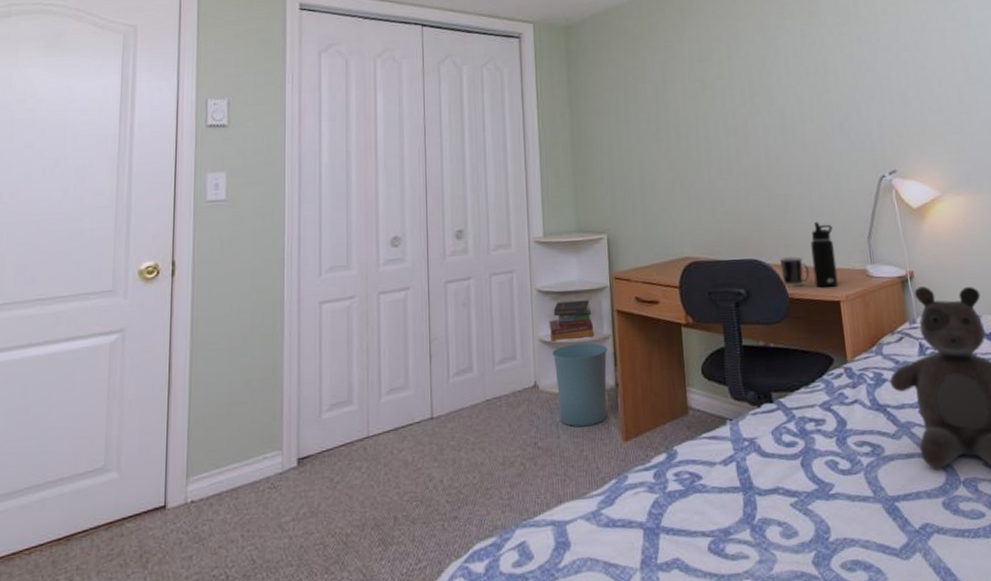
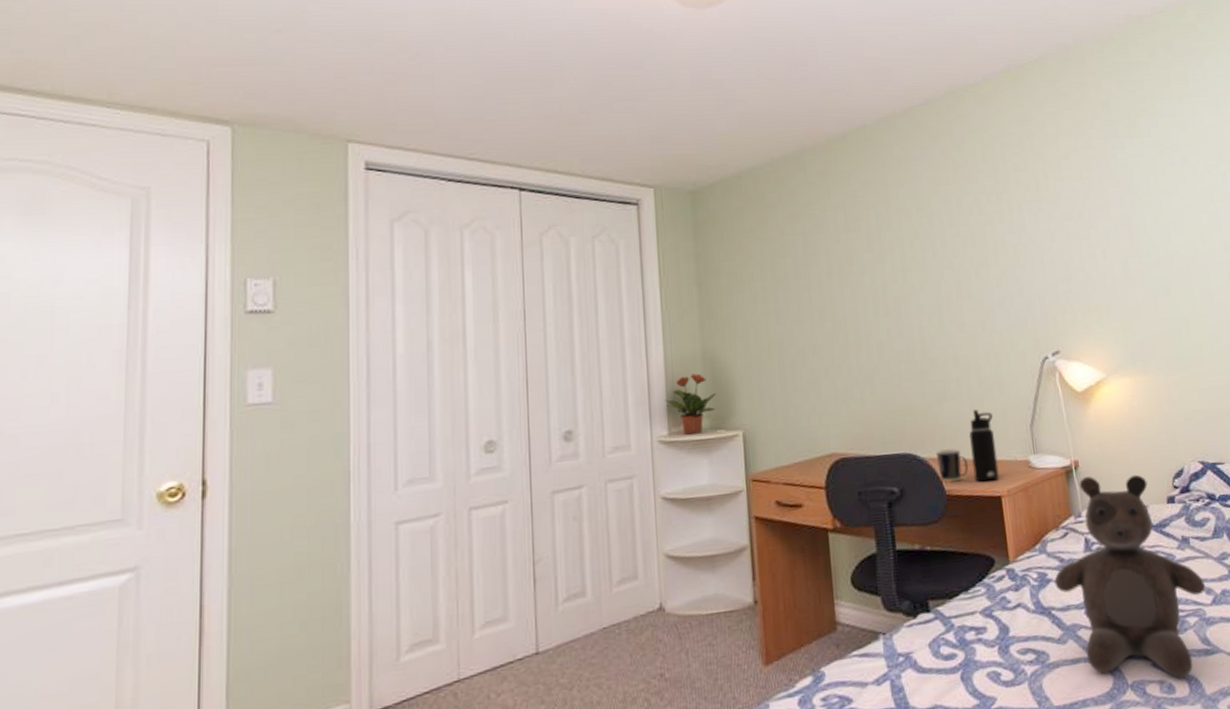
potted plant: none [541,184,584,237] -> present [665,373,716,435]
books: present [549,300,594,341] -> none [676,506,729,556]
waste bin: present [551,342,607,427] -> none [679,555,745,653]

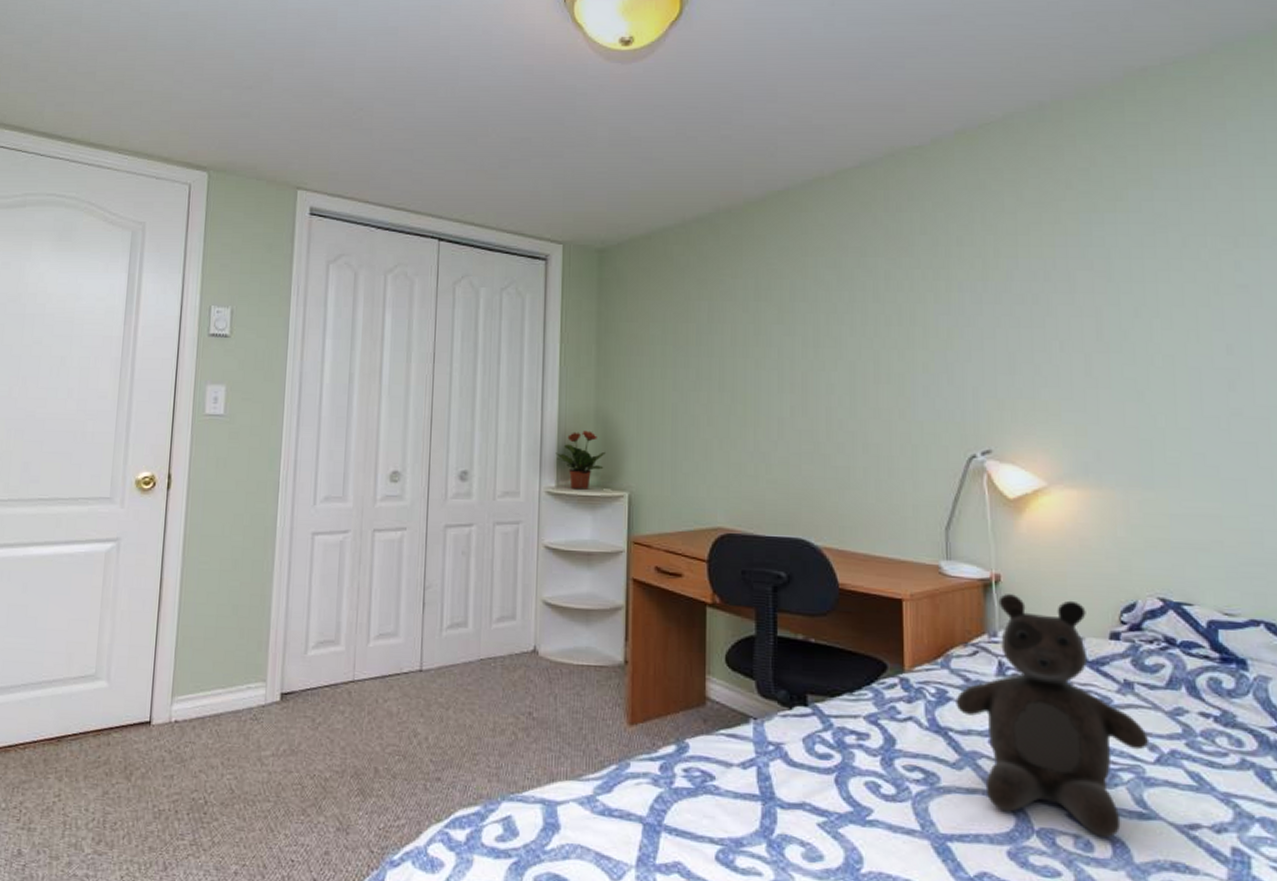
mug: present [936,448,968,483] -> none [832,539,867,576]
water bottle: present [968,410,1000,482] -> none [871,503,903,581]

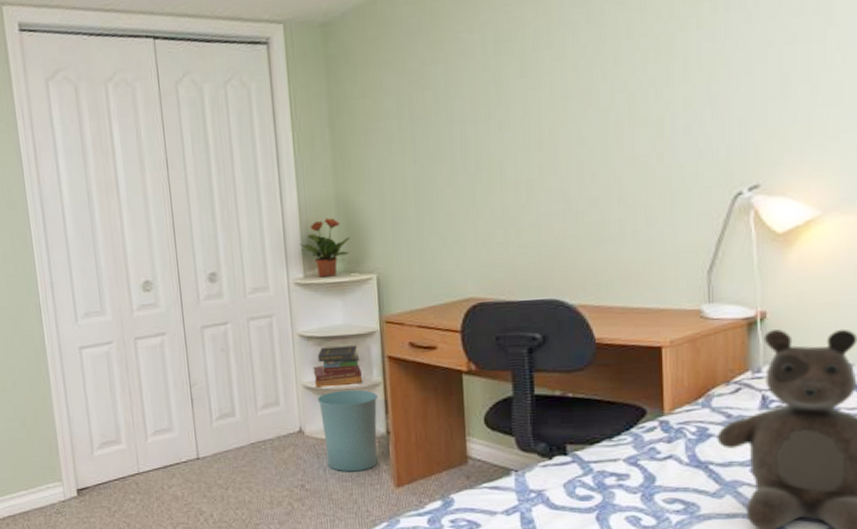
books: none [555,562,606,605] -> present [313,345,363,388]
waste bin: none [555,610,618,703] -> present [317,389,378,472]

